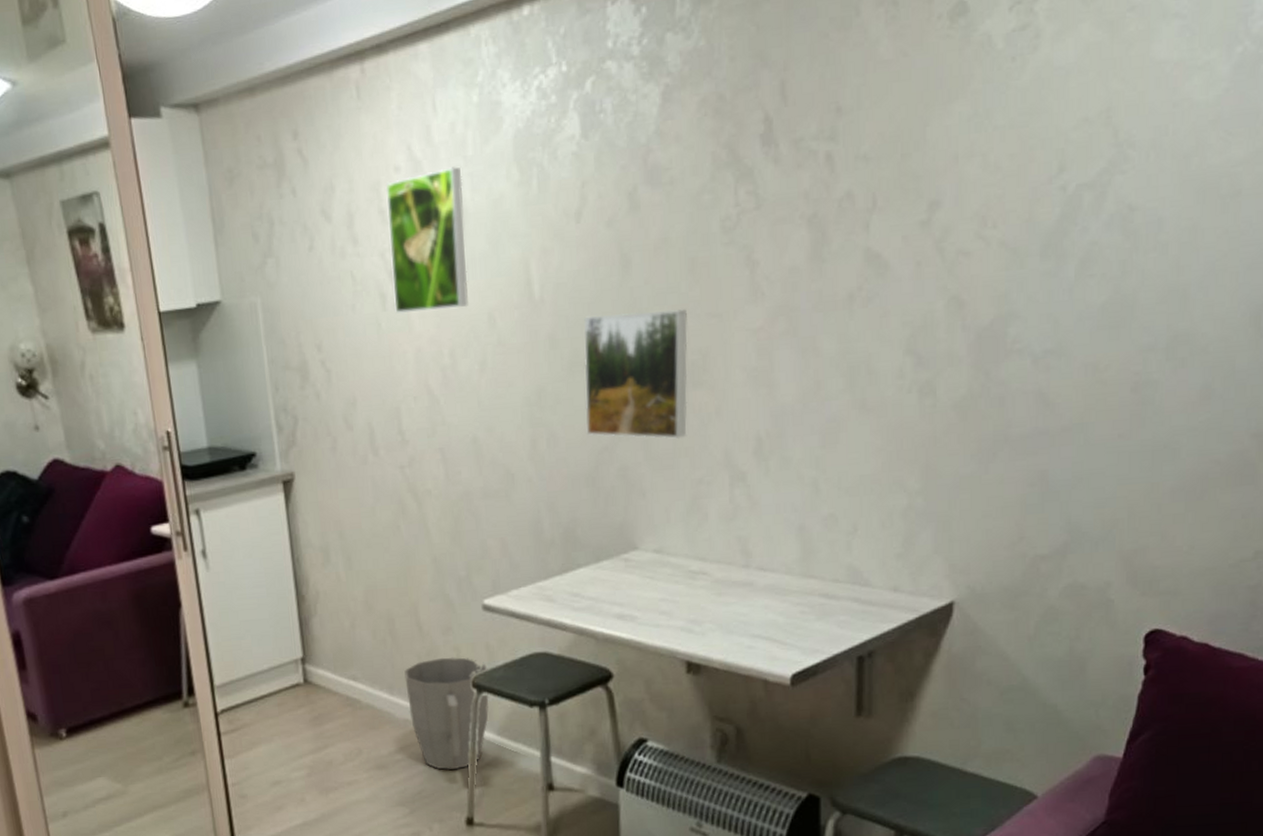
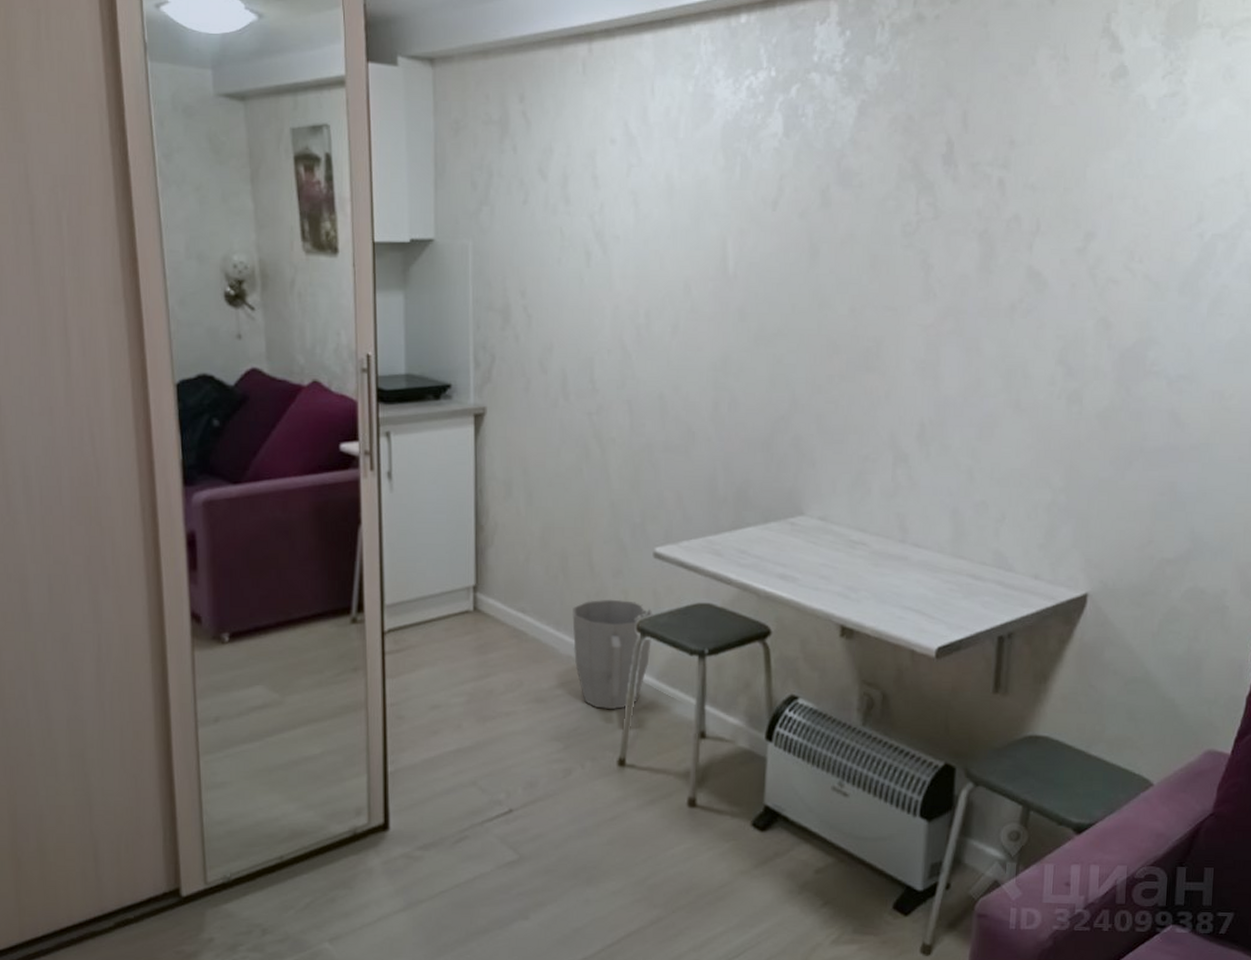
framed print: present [386,167,468,314] -> none [598,146,672,273]
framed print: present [583,309,688,440] -> none [765,295,866,417]

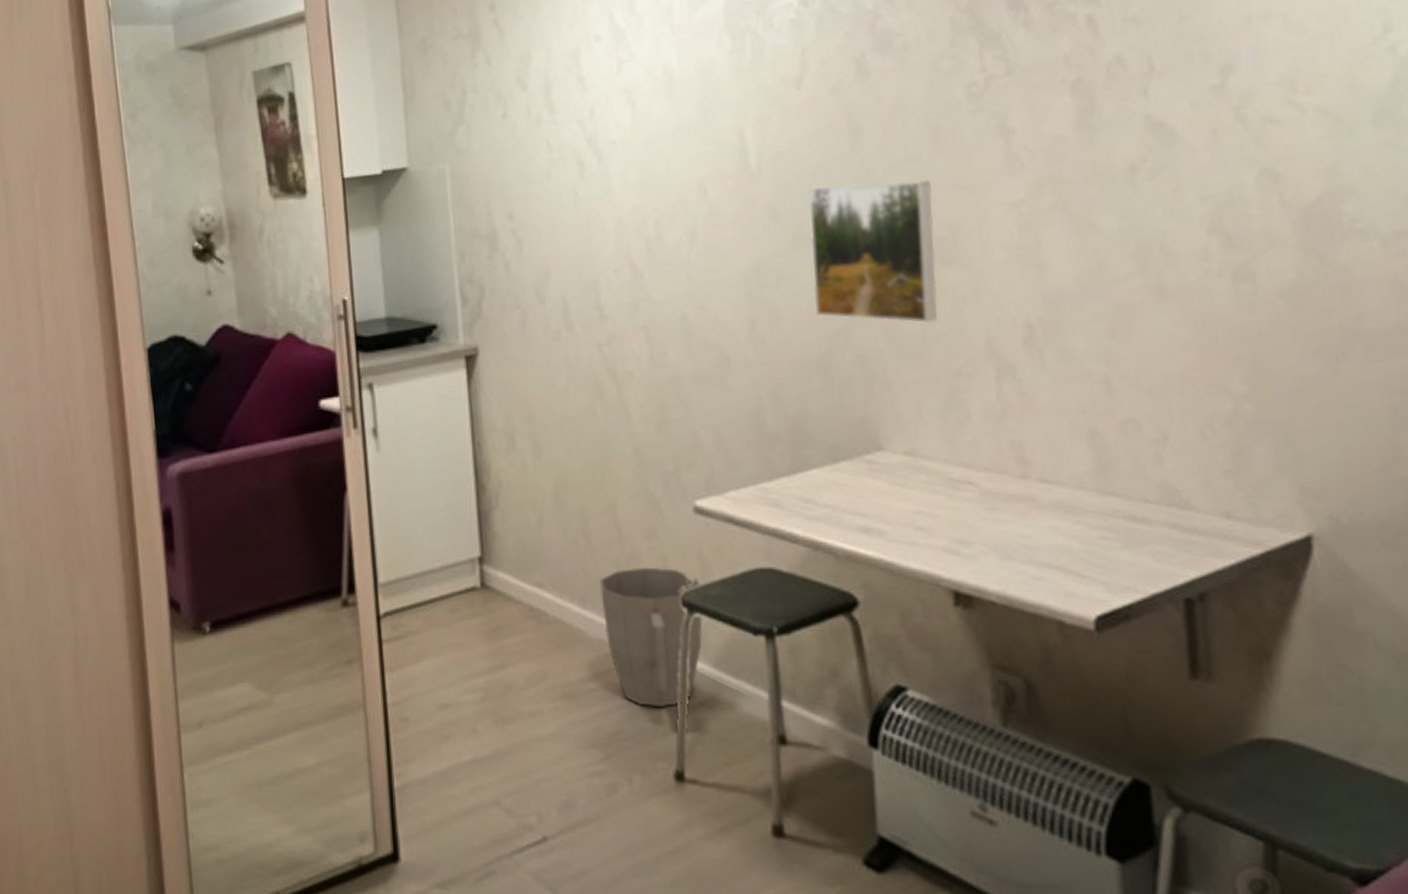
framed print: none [765,295,866,417] -> present [808,180,939,324]

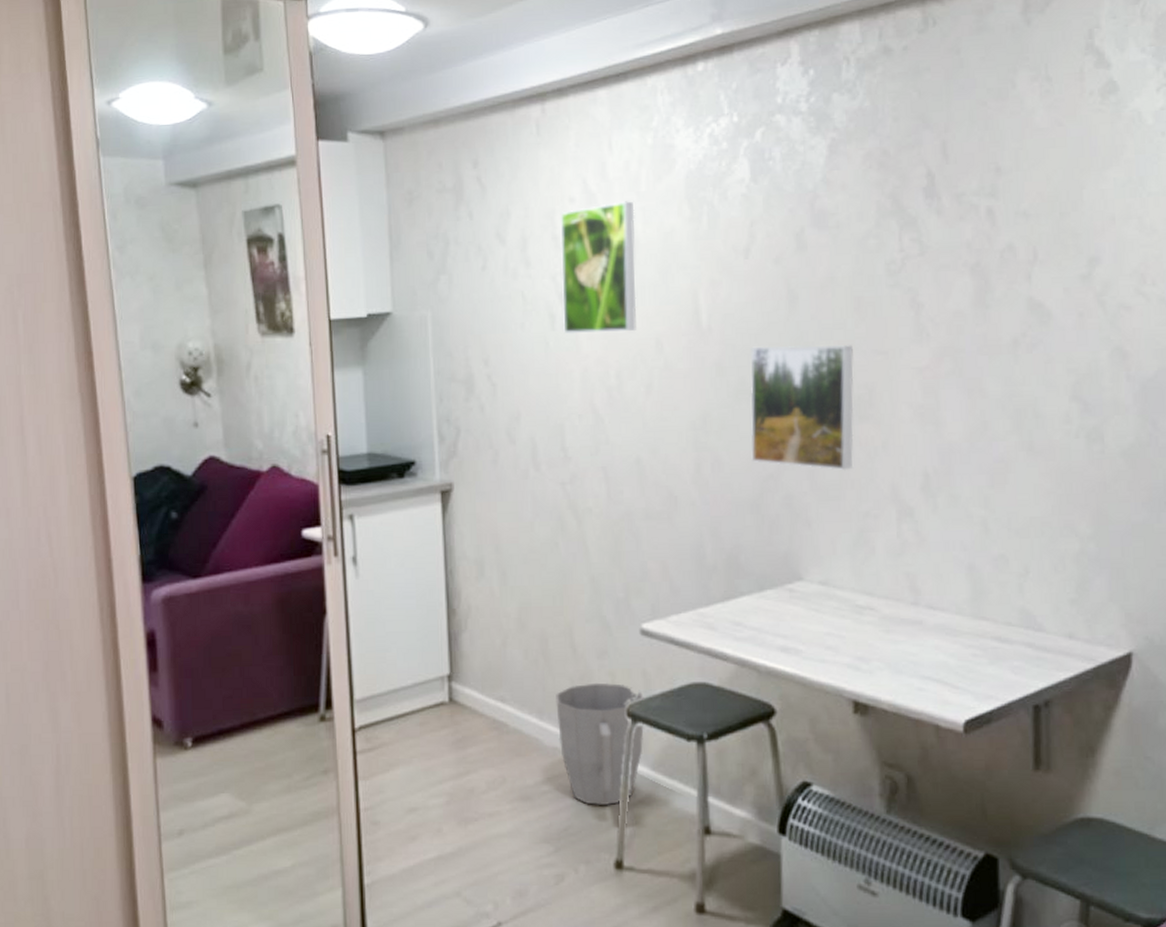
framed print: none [586,35,676,183] -> present [561,201,637,335]

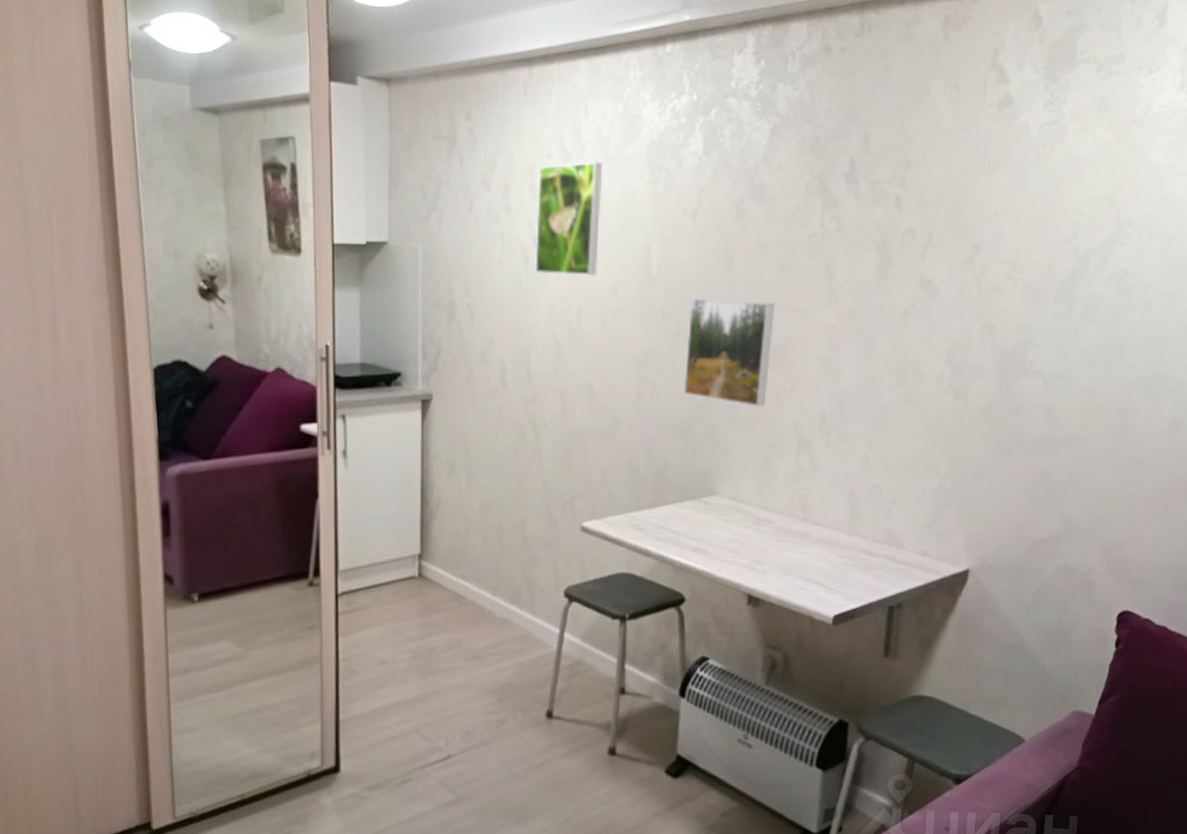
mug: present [556,682,644,806] -> none [507,568,580,668]

